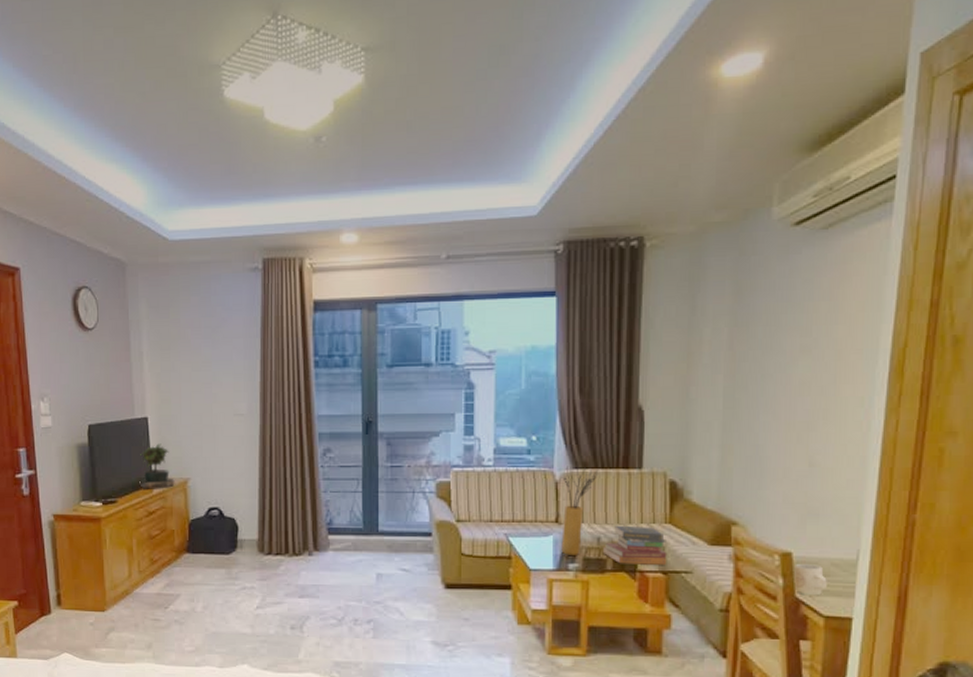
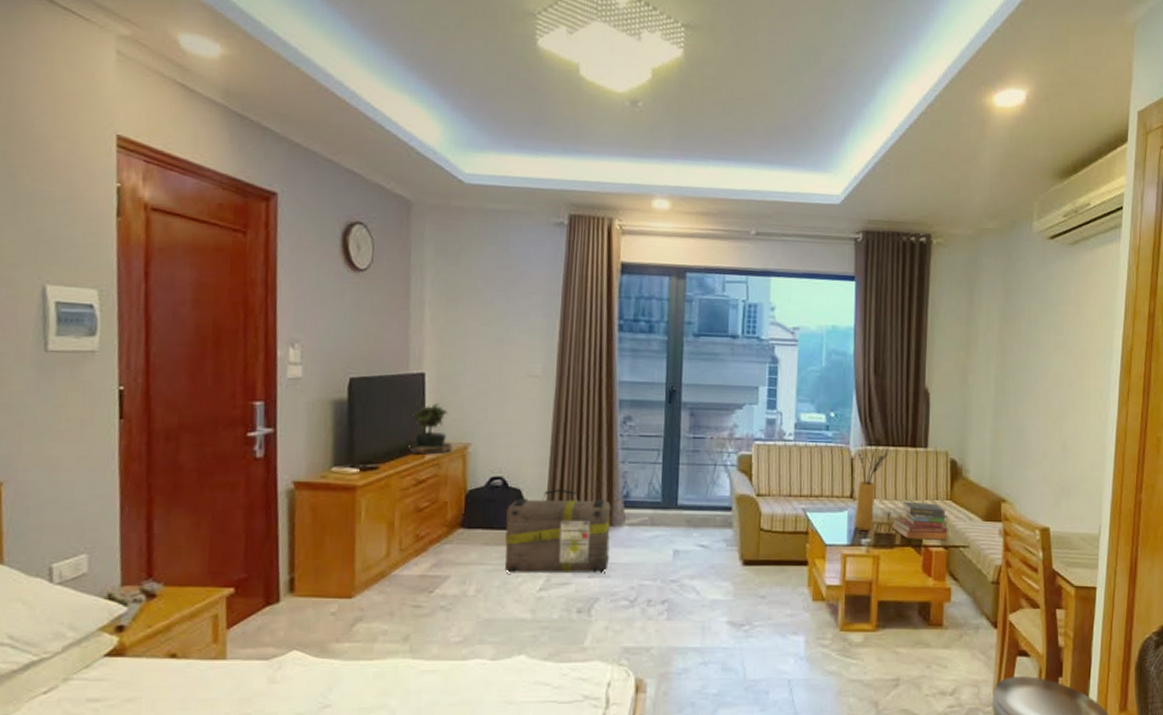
suitcase: none [223,518,317,595] -> present [505,489,611,575]
mug: present [794,563,827,596] -> none [1051,537,1077,568]

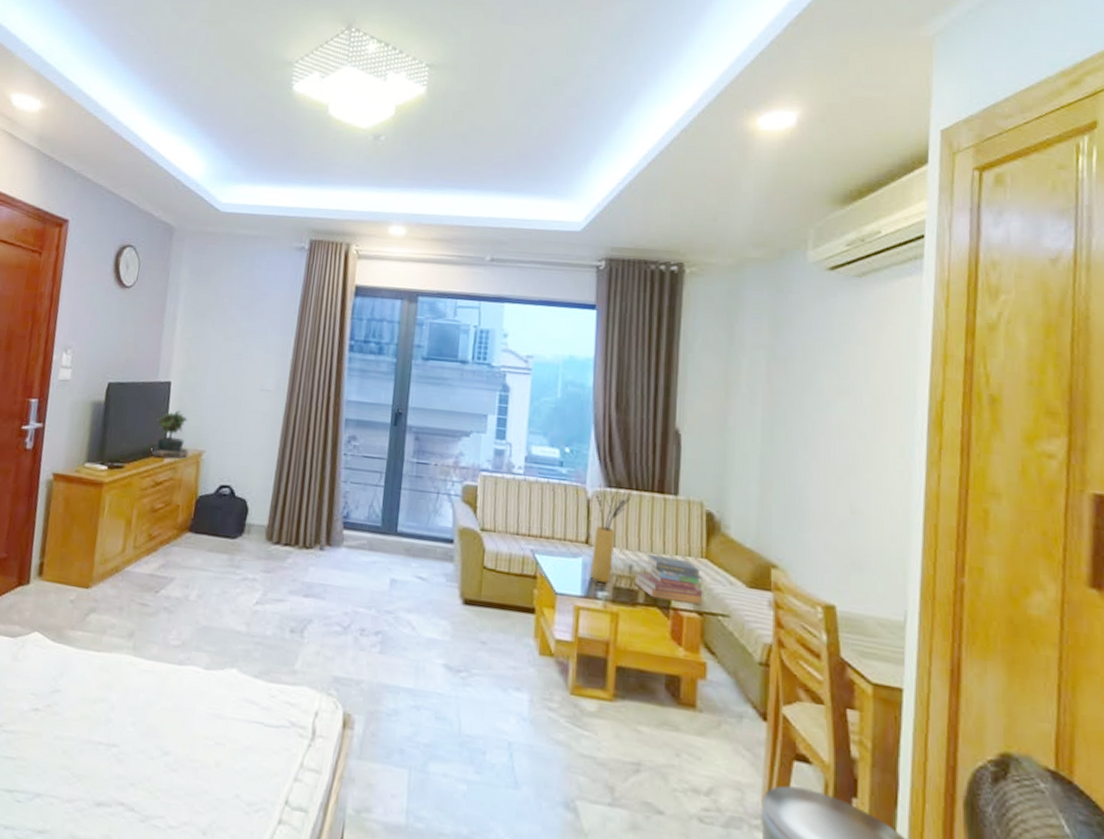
suitcase: present [505,489,611,575] -> none [226,502,331,595]

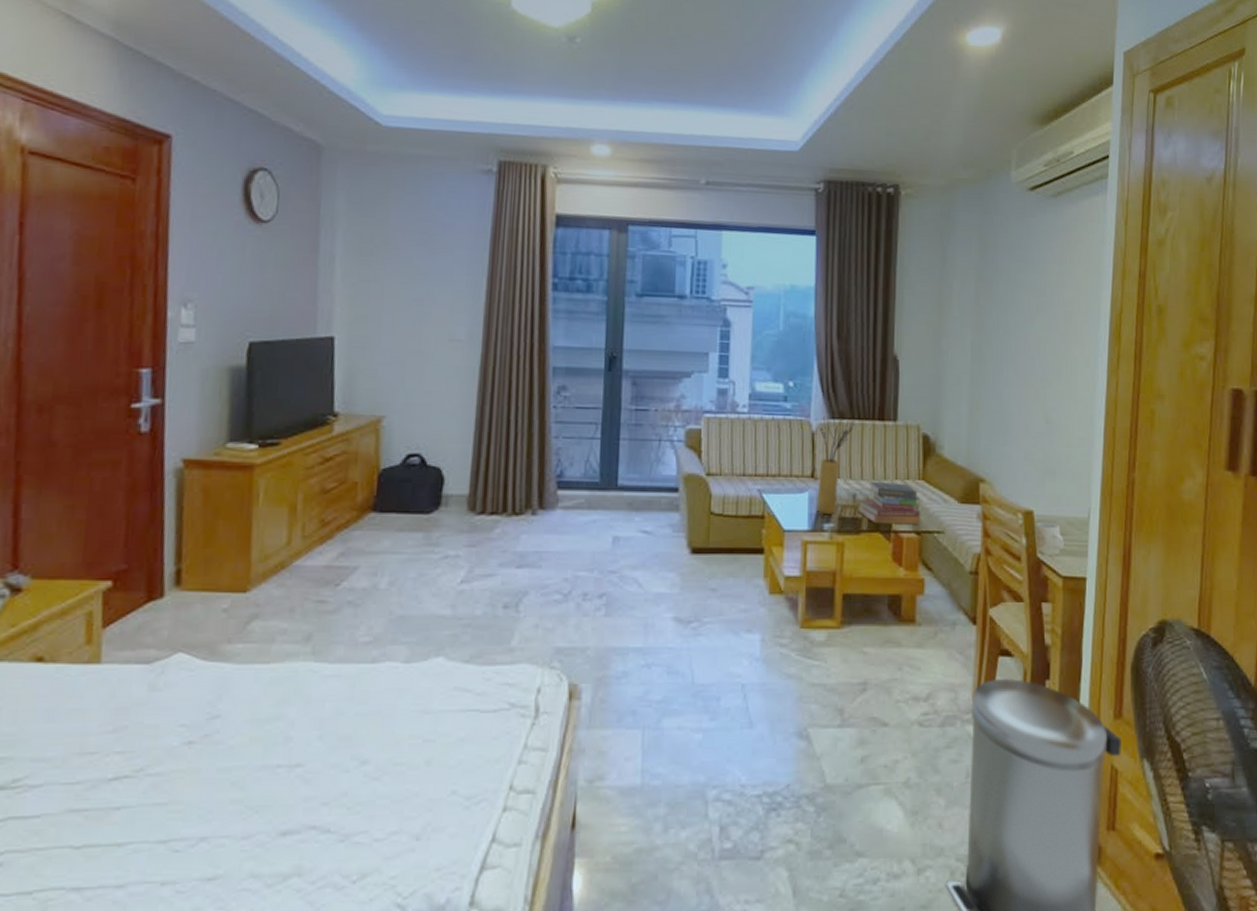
potted plant: present [151,410,189,459] -> none [315,371,364,429]
mug: none [839,619,874,659] -> present [1036,521,1064,556]

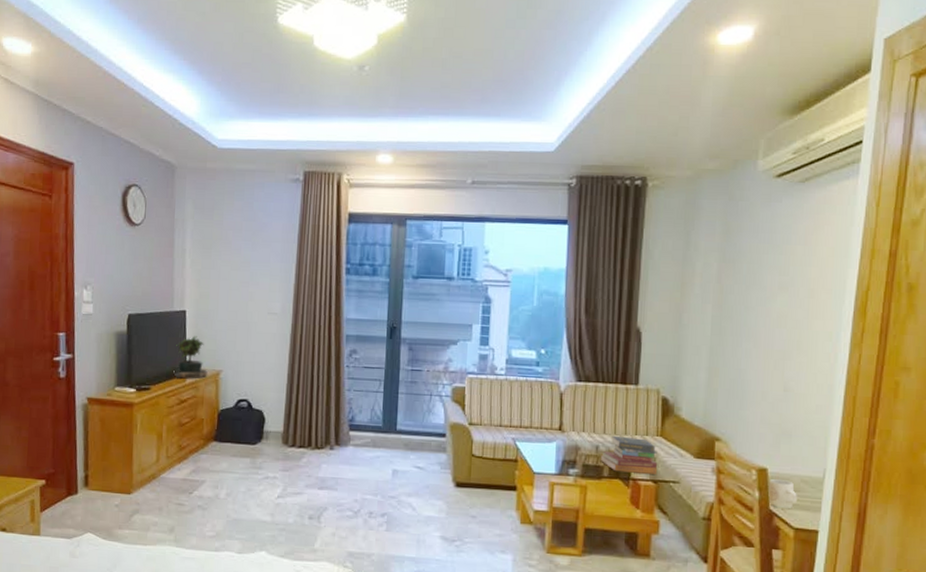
potted plant: none [315,371,364,429] -> present [173,336,208,379]
vase: present [817,411,855,515] -> none [563,375,600,463]

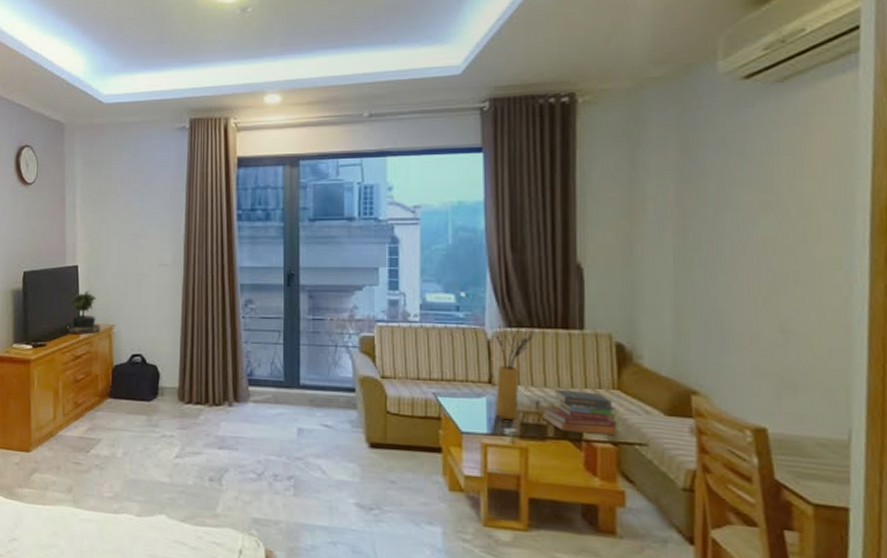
vase: none [563,375,600,463] -> present [496,320,535,421]
mug: present [768,478,797,509] -> none [771,441,813,480]

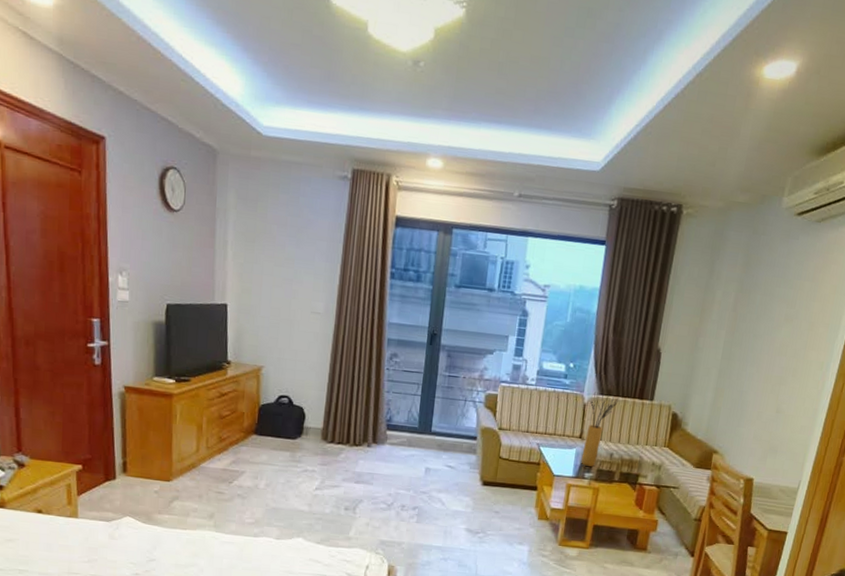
potted plant: present [68,291,101,335] -> none [214,330,249,373]
books: present [542,389,618,435] -> none [612,444,663,480]

